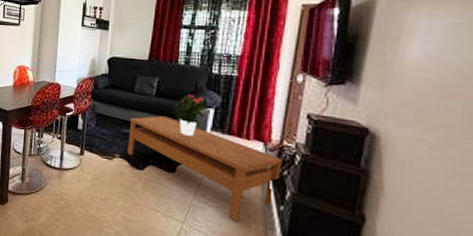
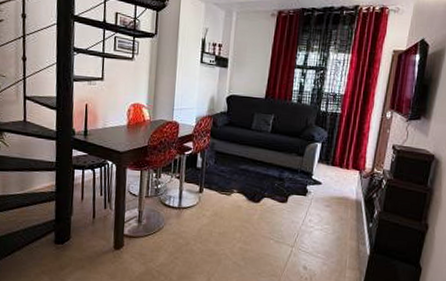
coffee table: present [127,115,283,221] -> none [244,151,373,240]
potted flower: present [172,94,210,136] -> none [286,130,318,169]

